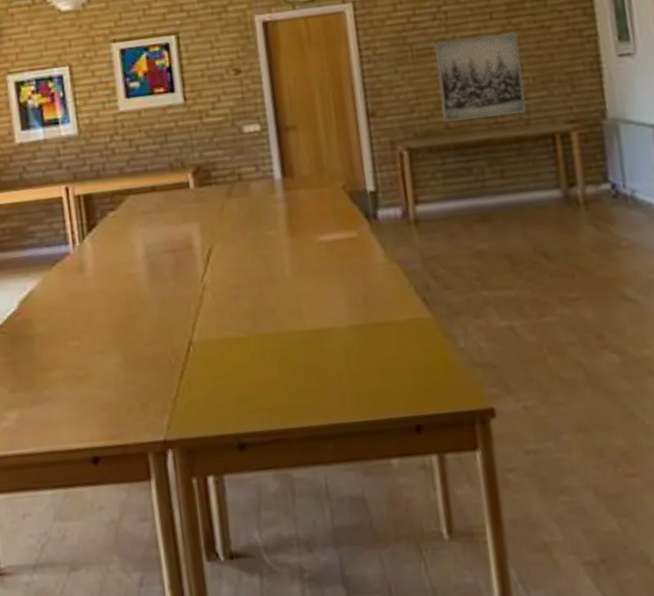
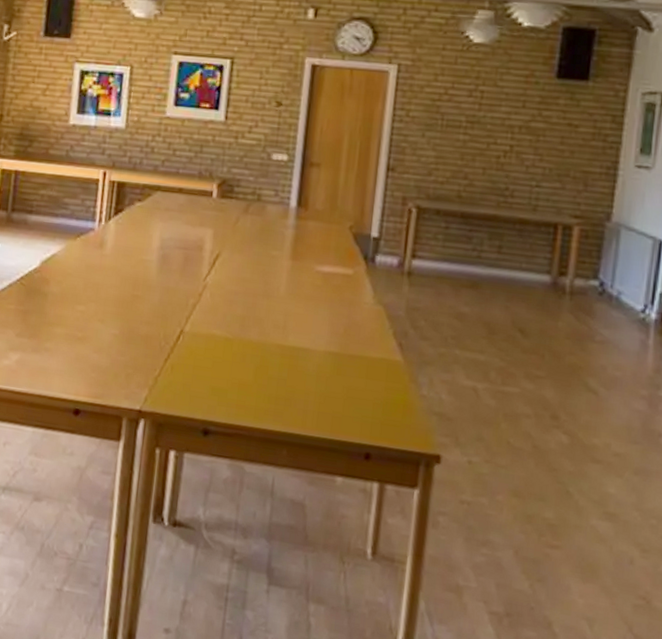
wall art: present [435,31,527,123] -> none [457,116,545,200]

